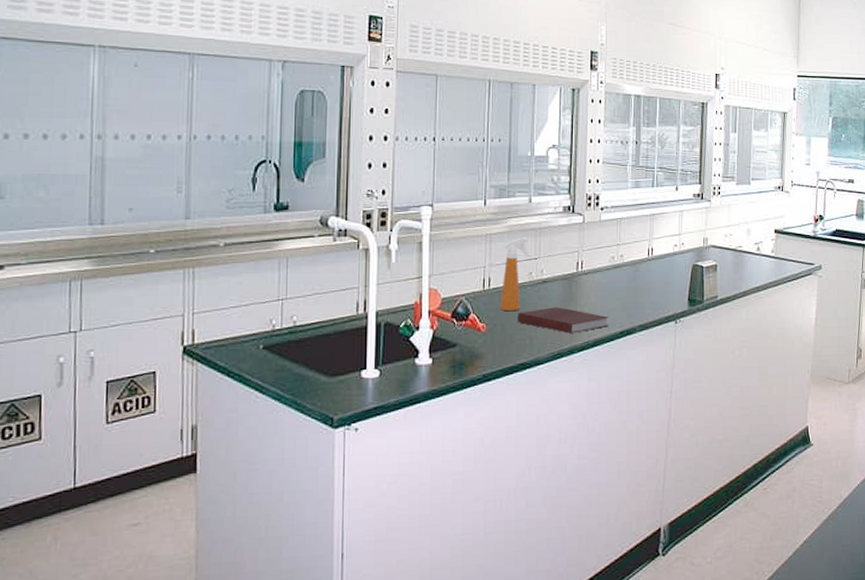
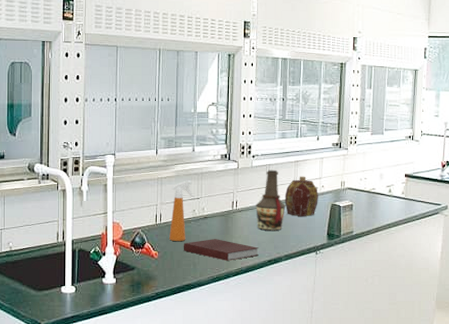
bottle: none [605,224,641,296] -> present [256,169,286,231]
flask: none [638,232,678,279] -> present [284,176,318,216]

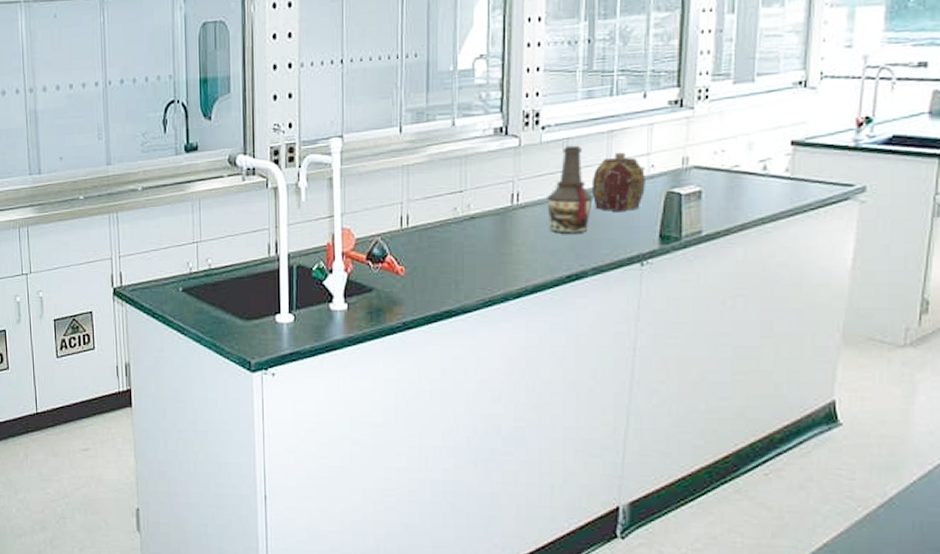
spray bottle: present [169,180,194,241] -> none [420,167,456,252]
notebook: present [183,239,259,261] -> none [440,247,552,277]

